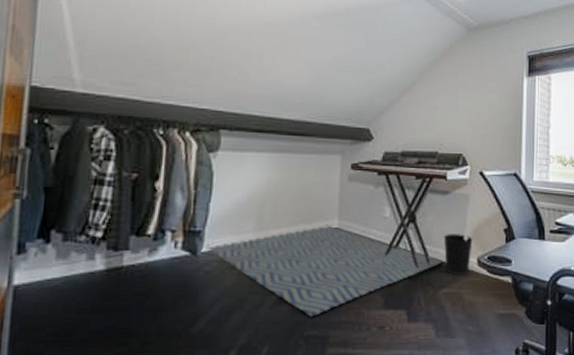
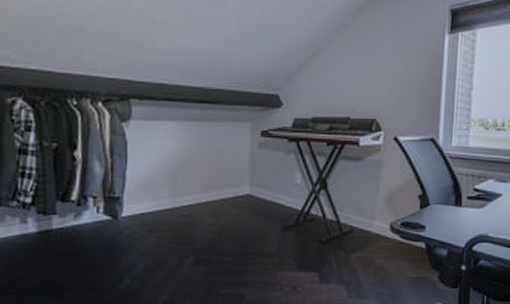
rug: present [204,225,444,317] -> none [124,191,356,277]
wastebasket: present [443,234,473,275] -> none [355,200,386,240]

